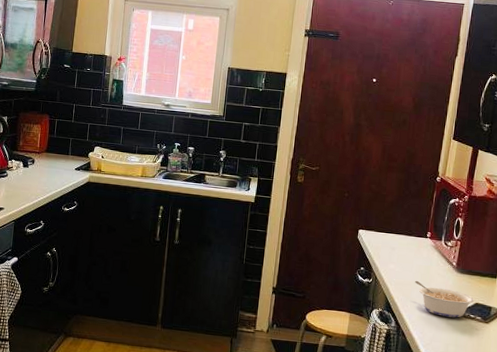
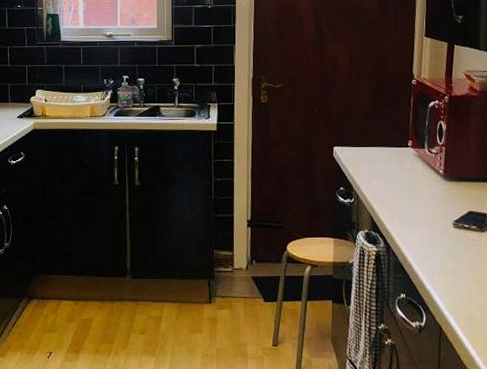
legume: present [415,280,475,318] -> none [401,194,467,230]

